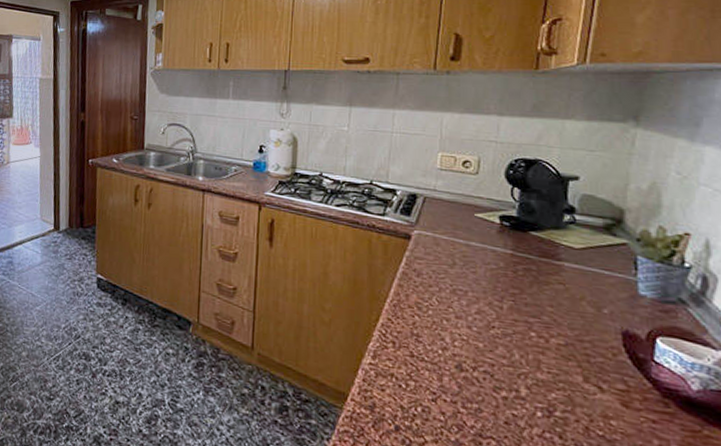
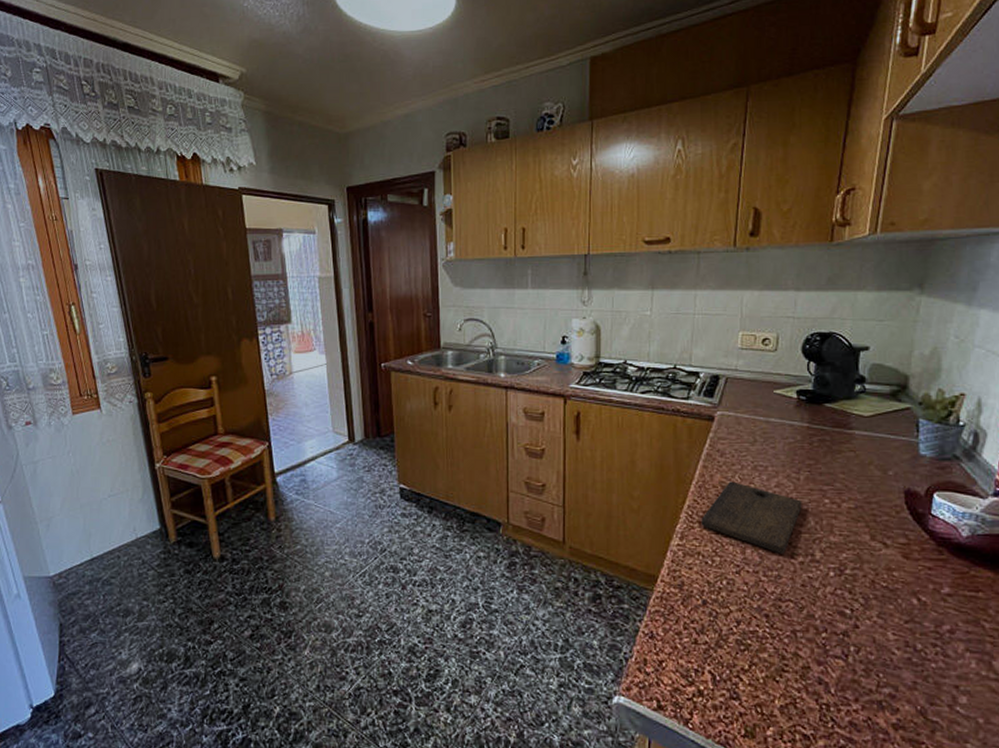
cutting board: none [395,303,506,386] -> present [701,481,802,554]

